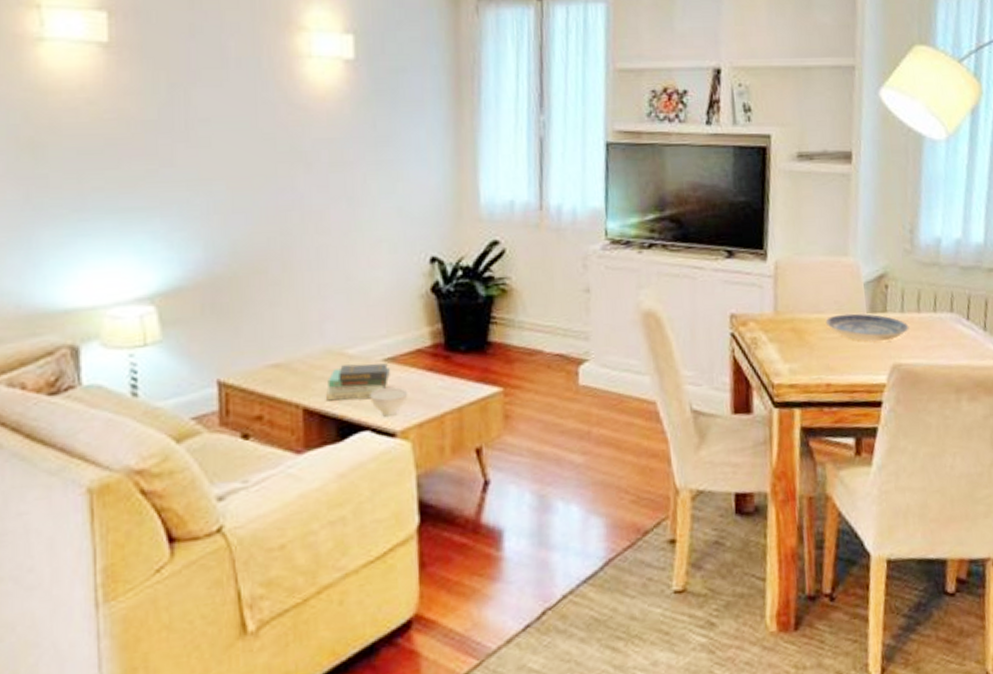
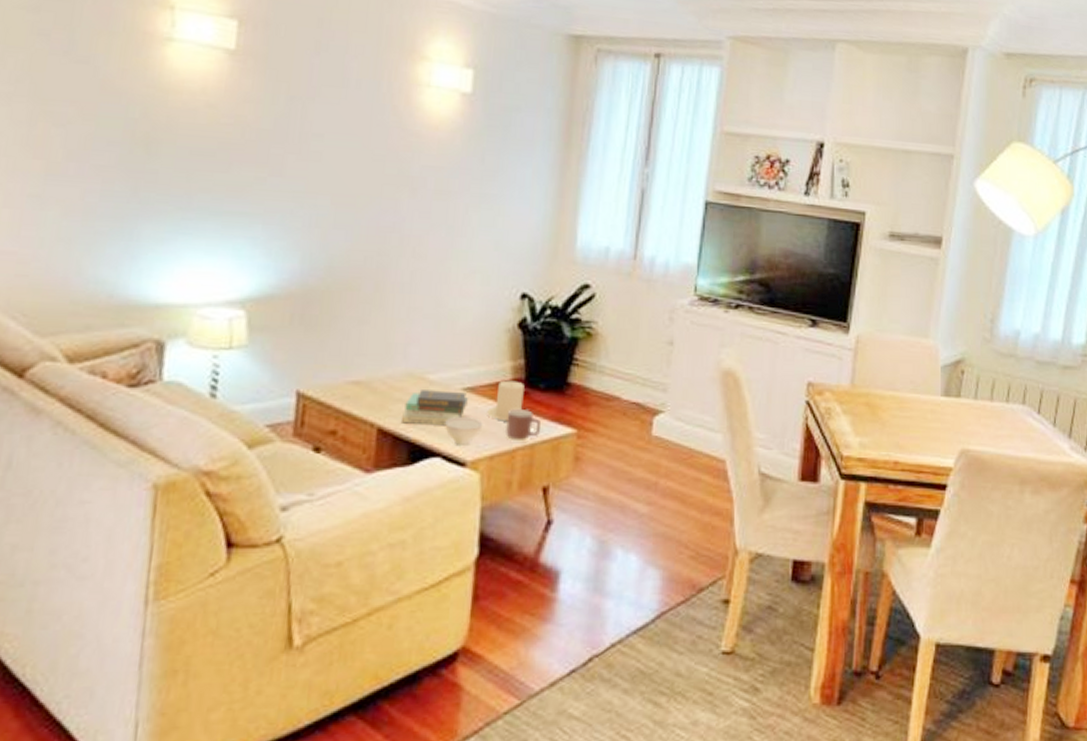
candle: none [411,346,446,388] -> present [487,380,525,422]
mug: none [430,372,466,407] -> present [504,408,541,442]
plate: present [825,313,909,342] -> none [900,394,981,425]

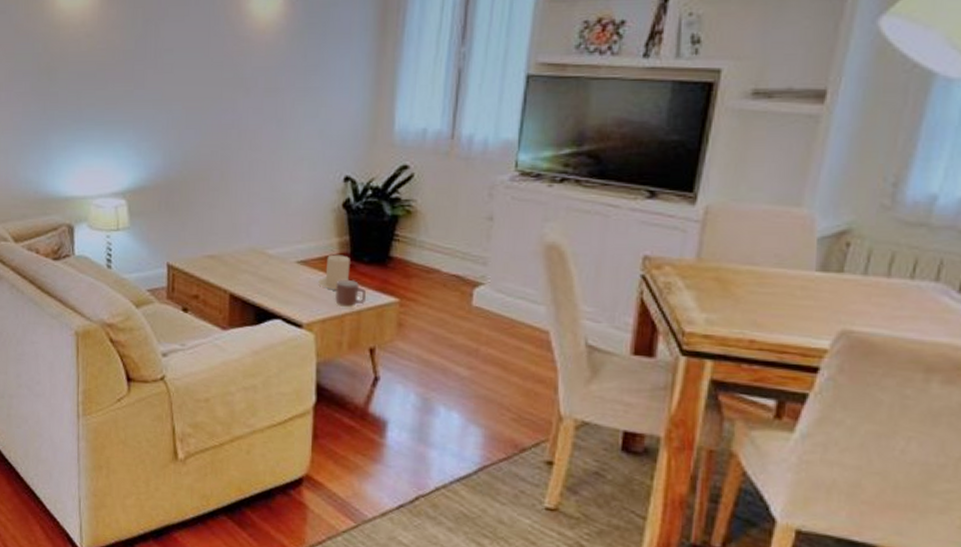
books: present [400,390,469,426] -> none [247,263,303,293]
bowl: present [445,417,483,445] -> none [283,286,315,310]

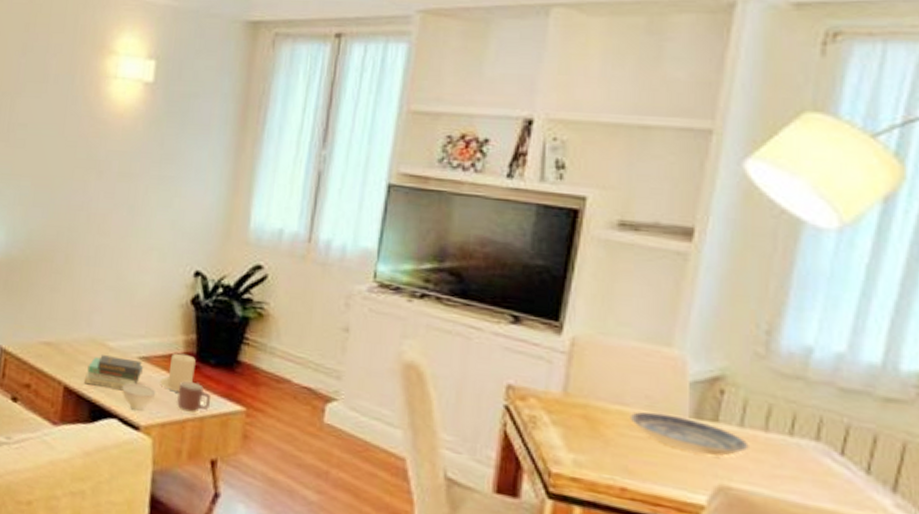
books: none [247,263,303,293] -> present [83,355,144,391]
bowl: none [283,286,315,310] -> present [122,383,156,411]
plate: none [759,269,872,303] -> present [629,411,749,456]

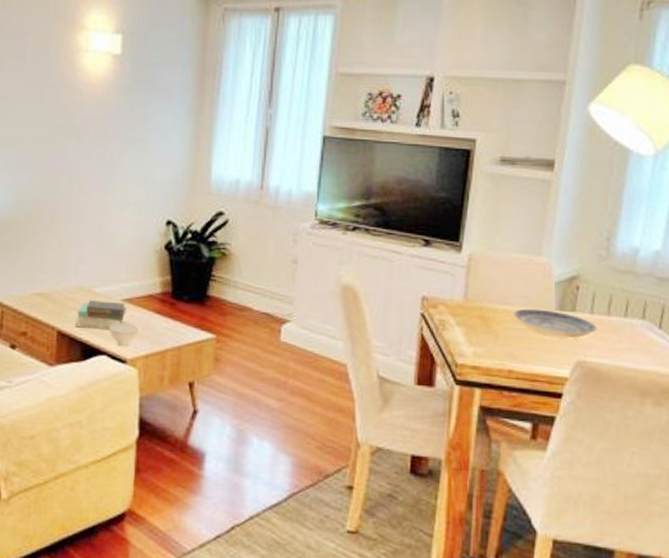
candle: present [160,353,196,393] -> none [142,293,172,327]
mug: present [176,381,210,414] -> none [156,316,186,344]

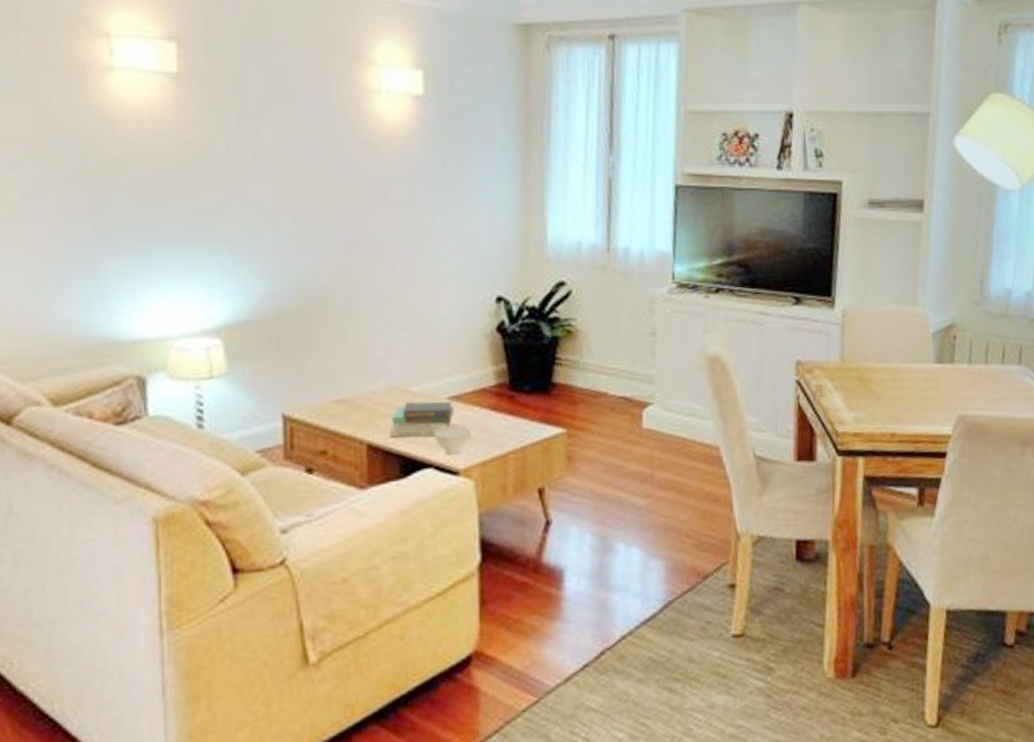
plate: present [513,308,597,338] -> none [892,363,977,392]

